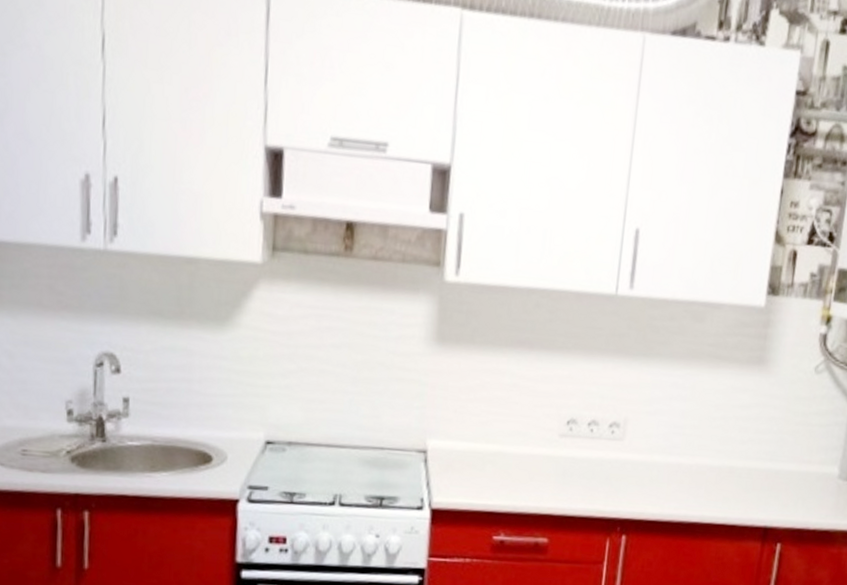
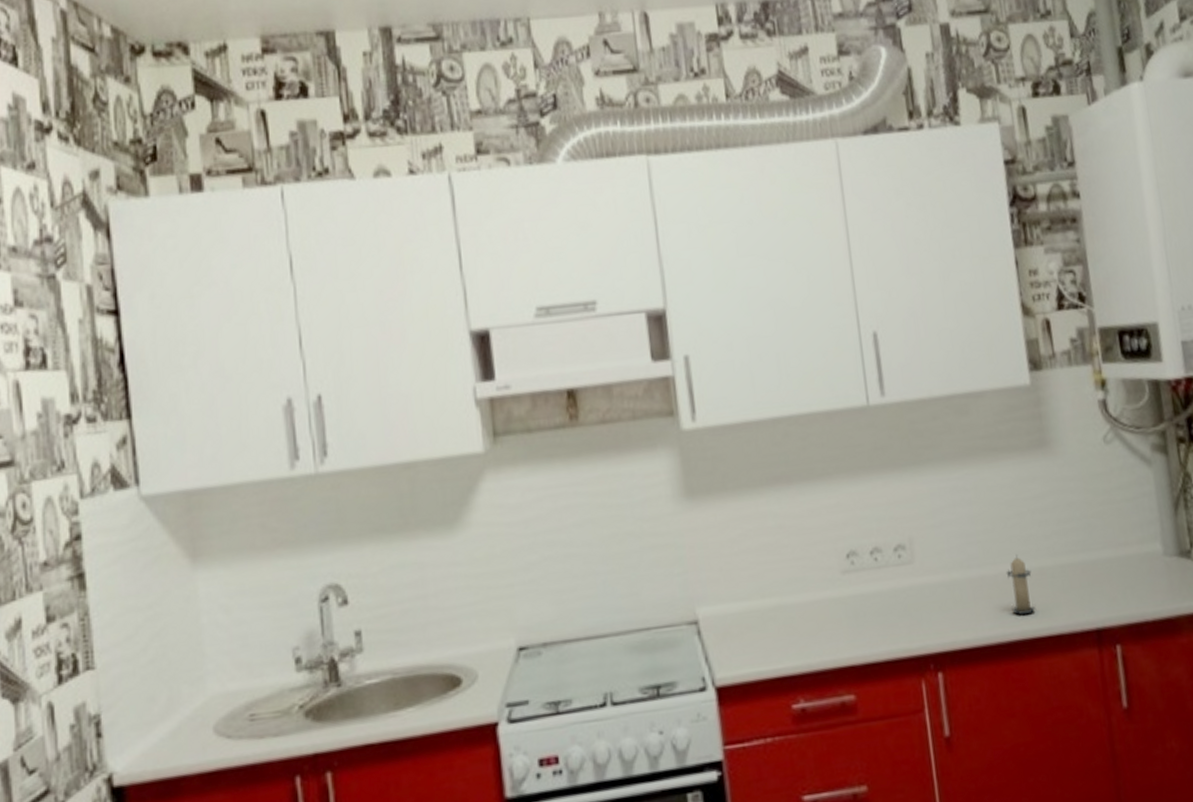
candle: none [697,452,723,503] -> present [1006,554,1035,615]

